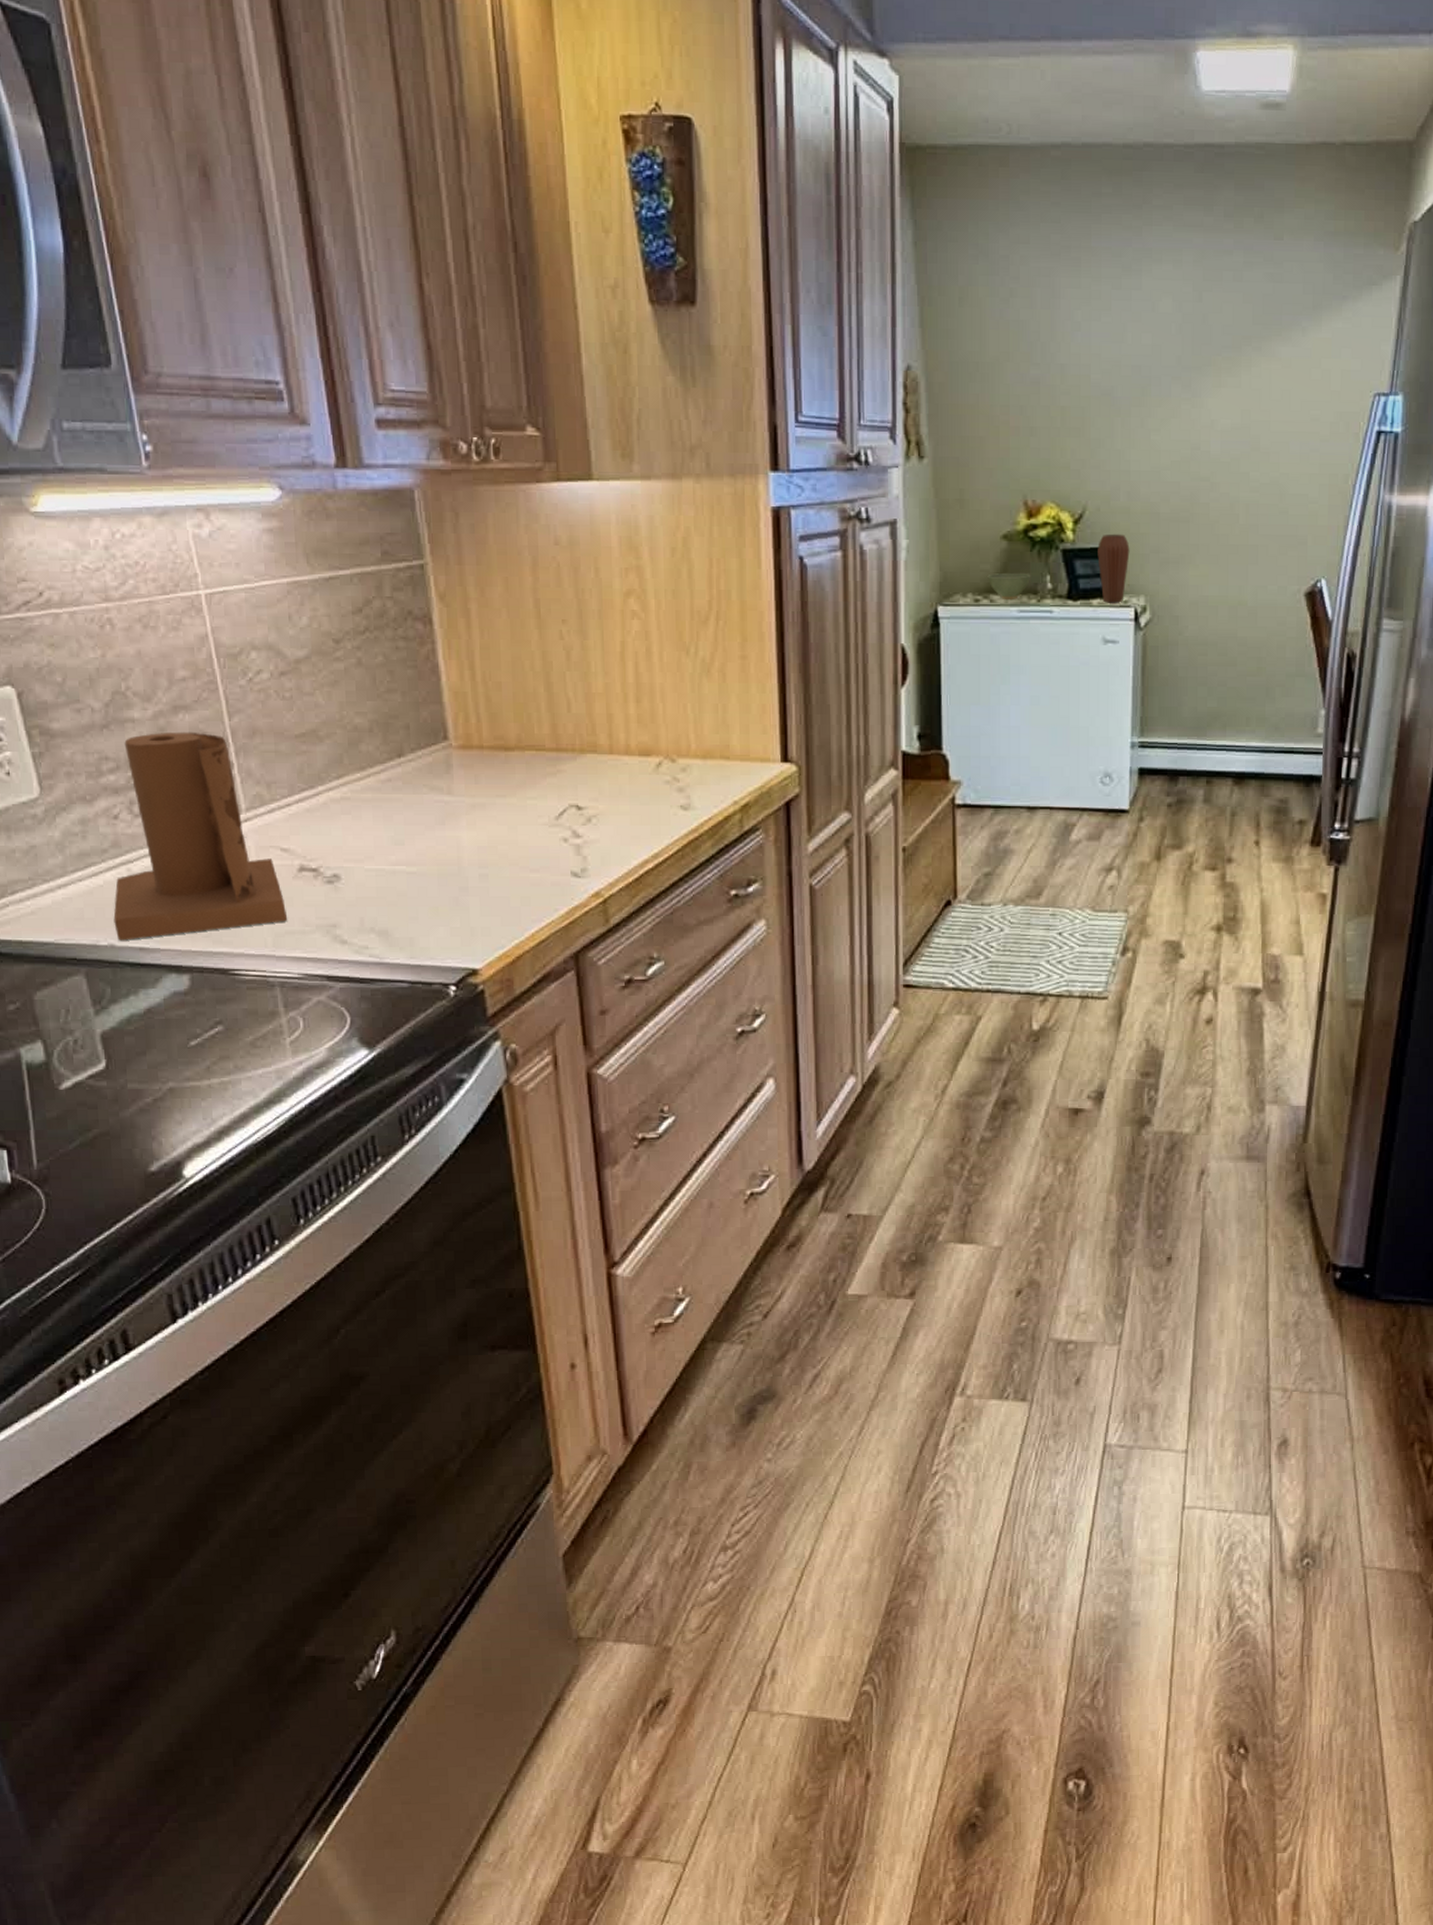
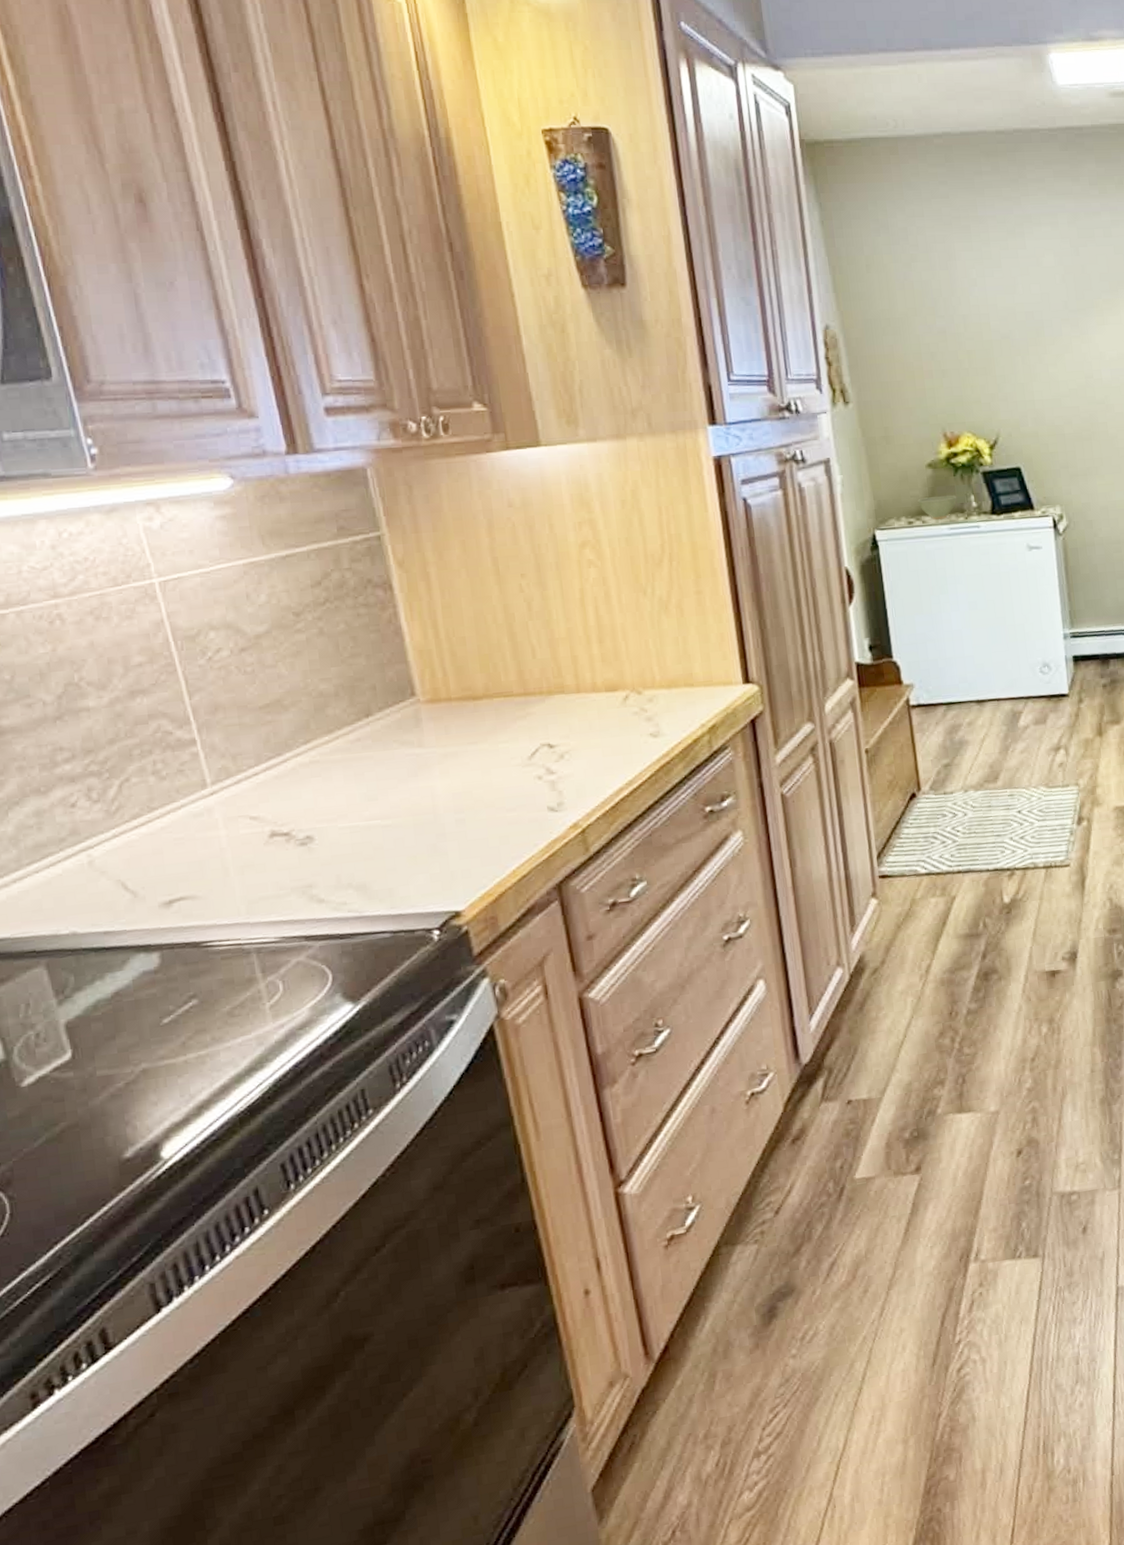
paper towel roll: present [113,732,288,941] -> none [74,714,261,927]
vase: present [1097,534,1130,603] -> none [1013,454,1043,515]

